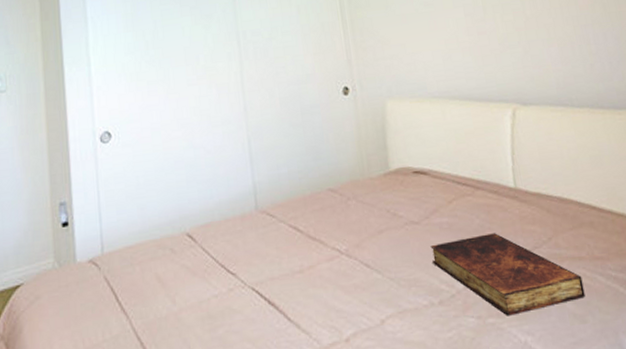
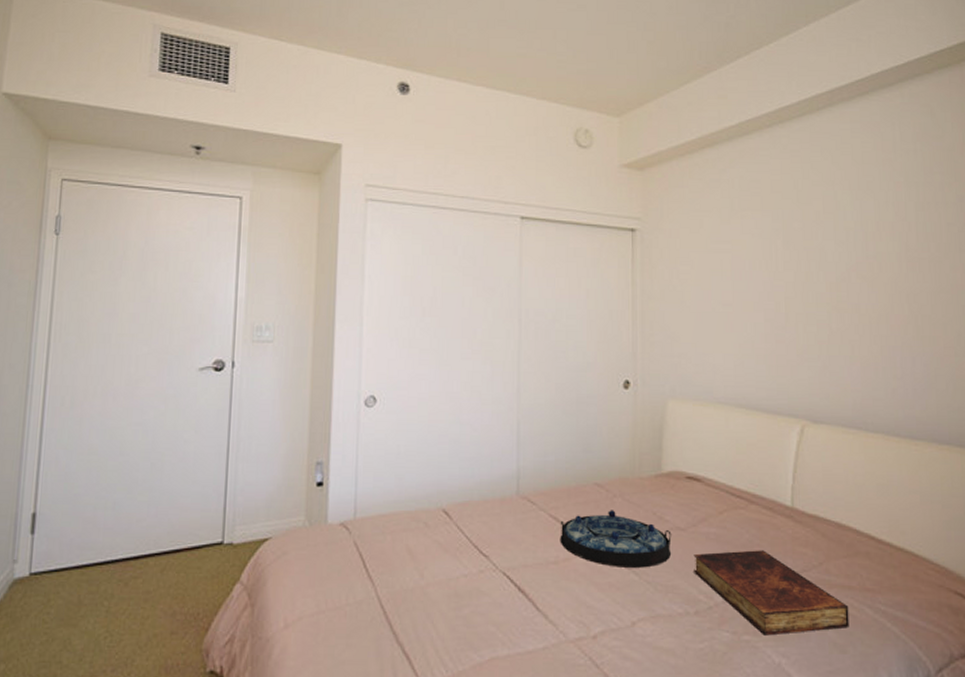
serving tray: none [301,213,410,269] -> present [560,510,672,568]

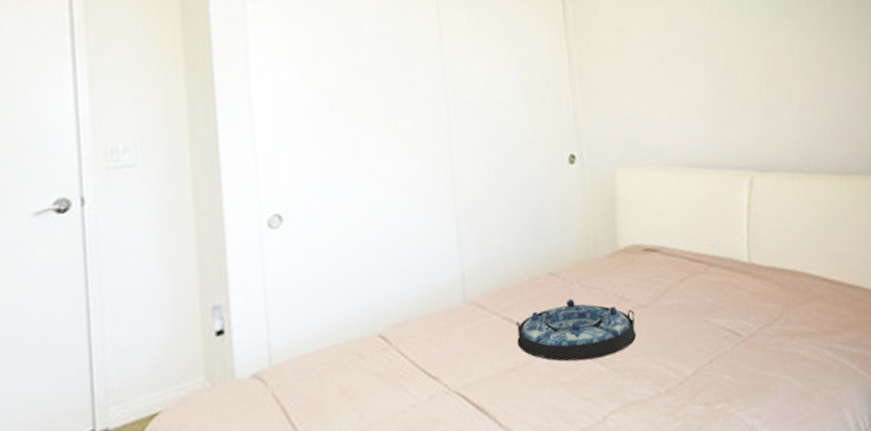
book: present [693,550,849,636] -> none [659,312,813,400]

